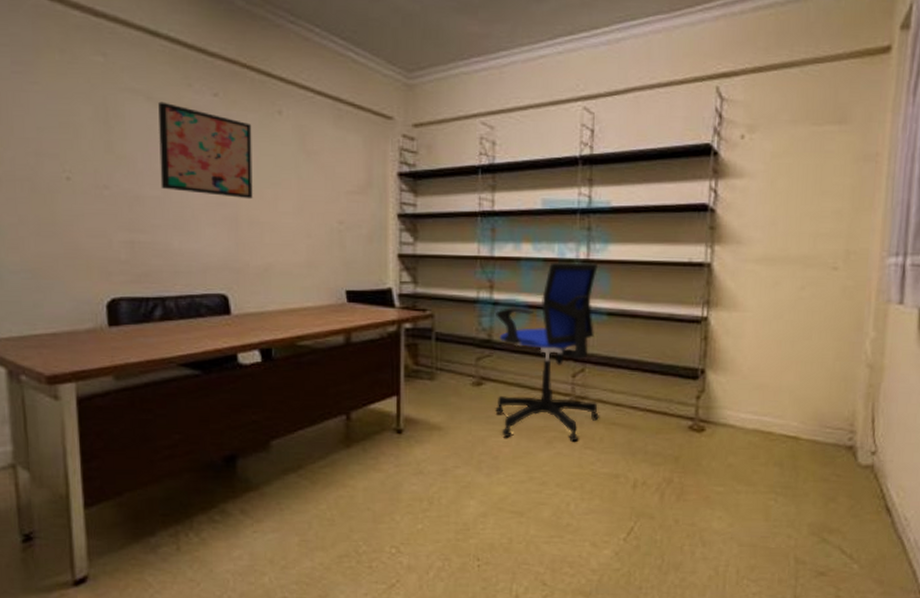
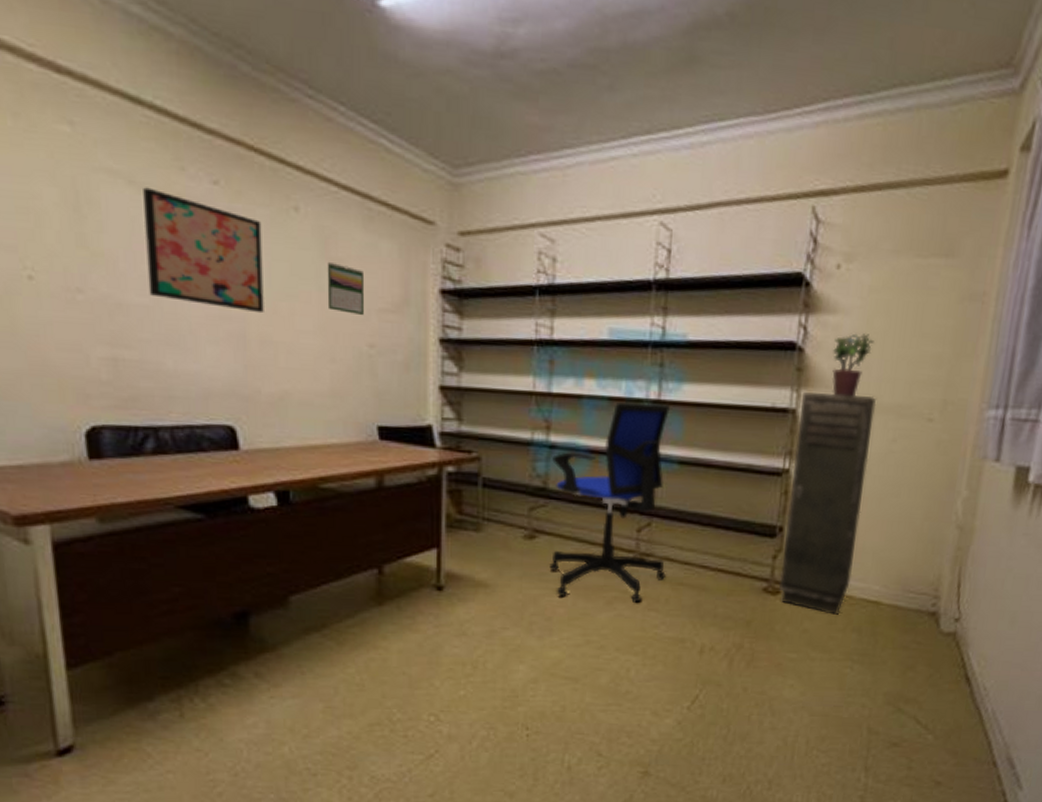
calendar: none [304,155,334,198] -> present [327,262,364,316]
storage cabinet: none [703,248,785,450] -> present [778,392,877,615]
potted plant: none [742,194,779,251] -> present [832,333,874,397]

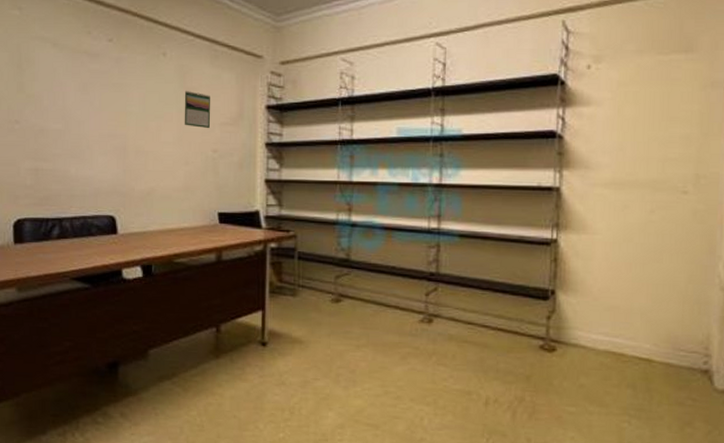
wall art: present [143,187,264,314] -> none [62,47,140,131]
office chair: present [549,402,670,603] -> none [353,187,452,358]
storage cabinet: present [778,392,877,615] -> none [554,173,633,371]
potted plant: present [832,333,874,397] -> none [589,121,626,175]

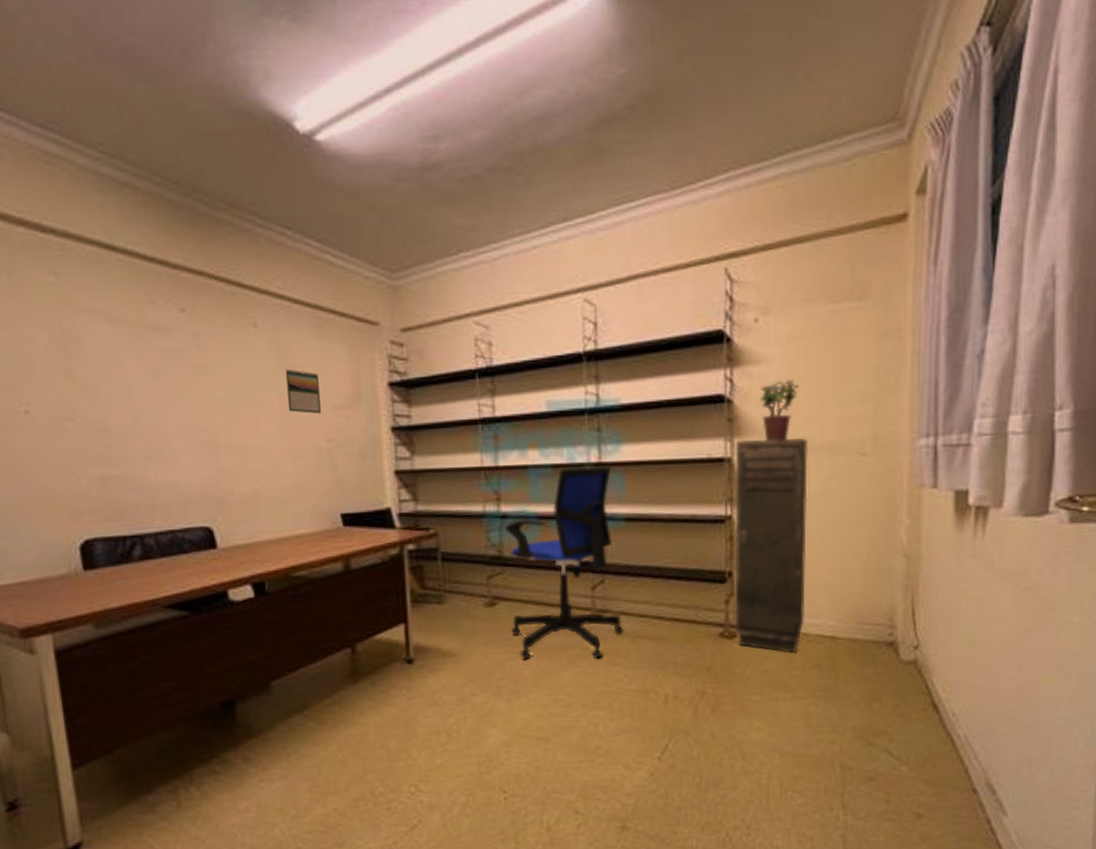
office chair: none [353,187,452,358] -> present [505,466,623,660]
storage cabinet: none [554,173,633,371] -> present [734,438,809,654]
potted plant: none [589,121,626,175] -> present [760,380,799,441]

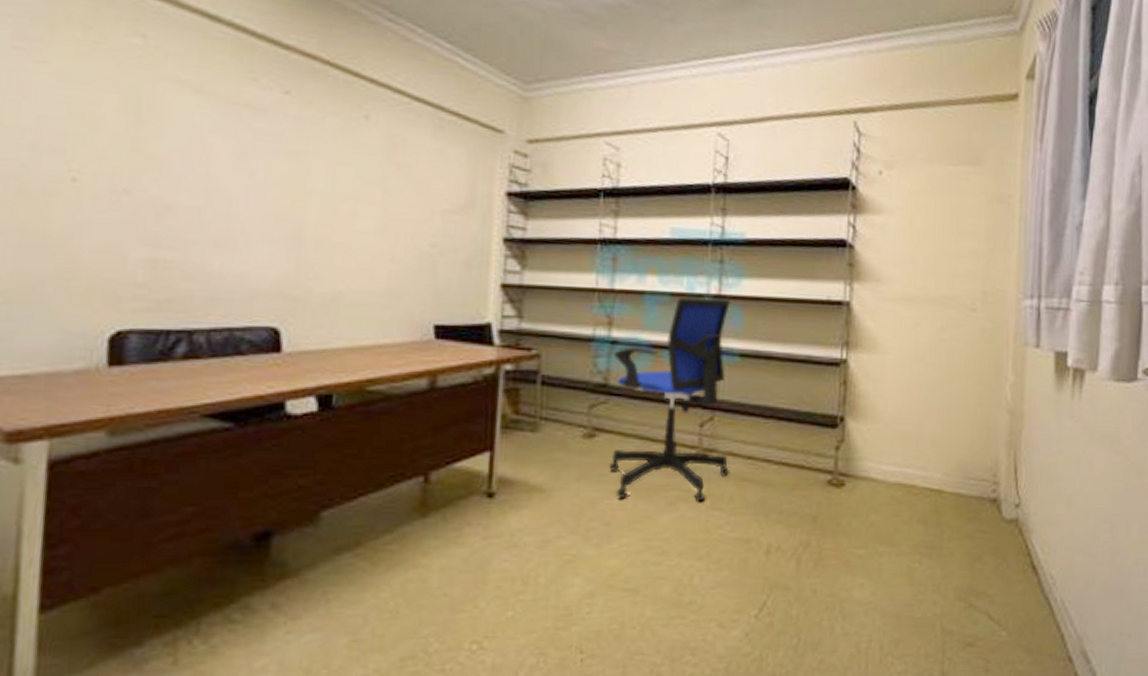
calendar: present [285,369,321,415] -> none [390,167,430,217]
storage cabinet: present [734,438,809,654] -> none [842,286,924,506]
potted plant: present [760,380,799,441] -> none [881,231,917,290]

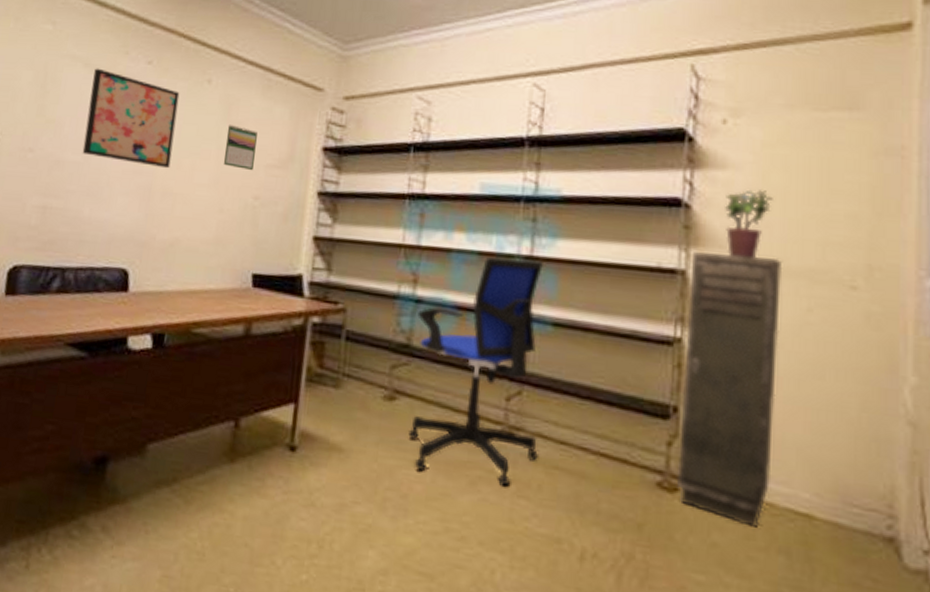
wall art: none [202,95,330,215] -> present [82,68,180,169]
calendar: none [390,167,430,217] -> present [223,125,258,171]
storage cabinet: none [842,286,924,506] -> present [676,252,783,528]
potted plant: none [881,231,917,290] -> present [725,189,773,259]

